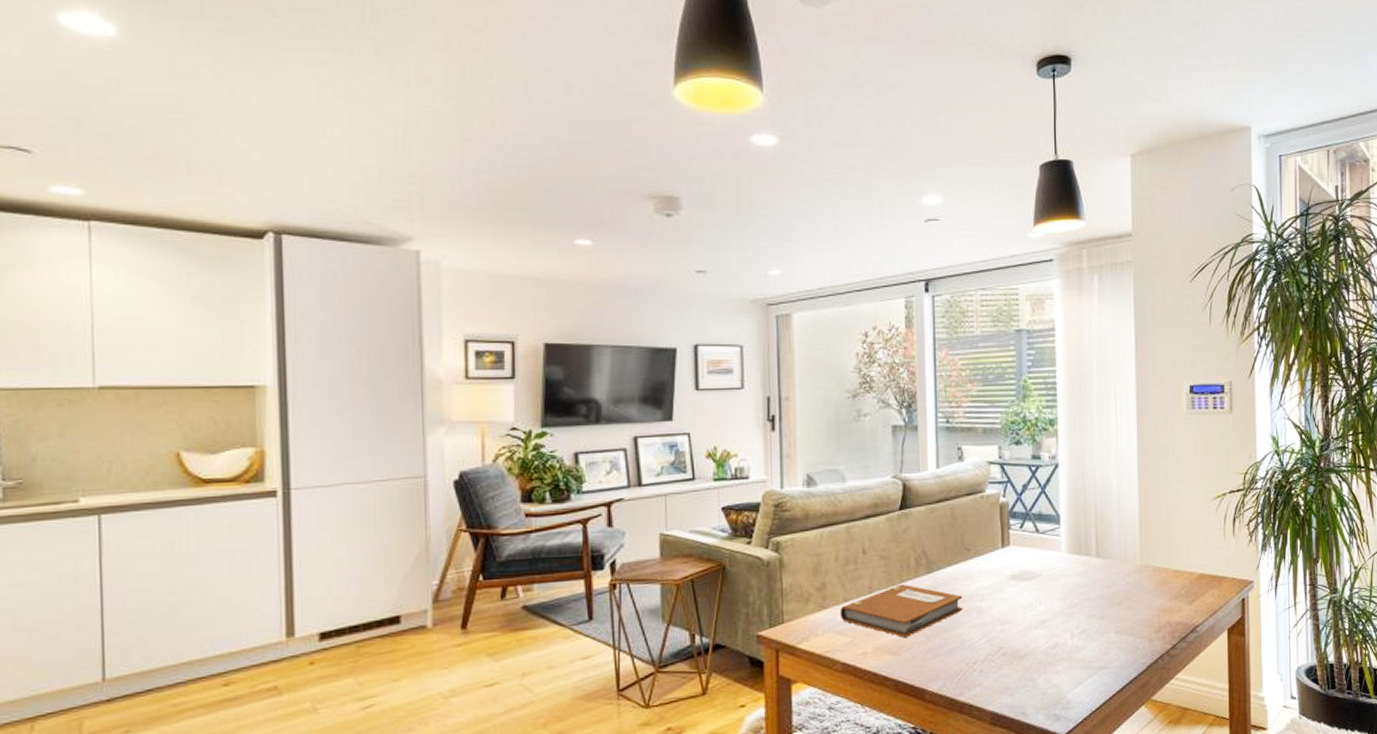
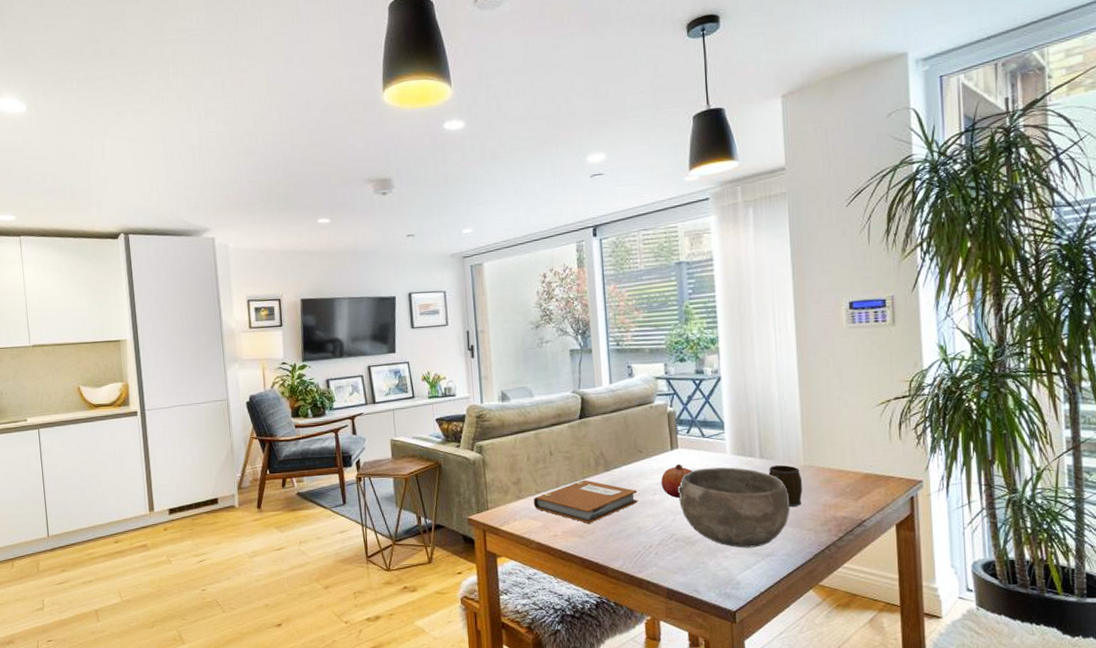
fruit: none [989,564,1024,605] -> present [660,464,692,499]
bowl: none [1007,567,1125,661] -> present [677,467,790,548]
mug: none [1105,564,1138,613] -> present [769,464,802,507]

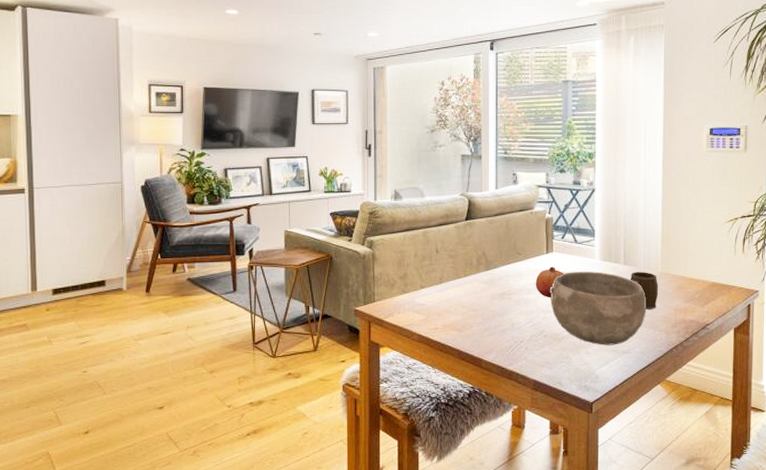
notebook: present [533,480,638,523] -> none [417,277,514,318]

